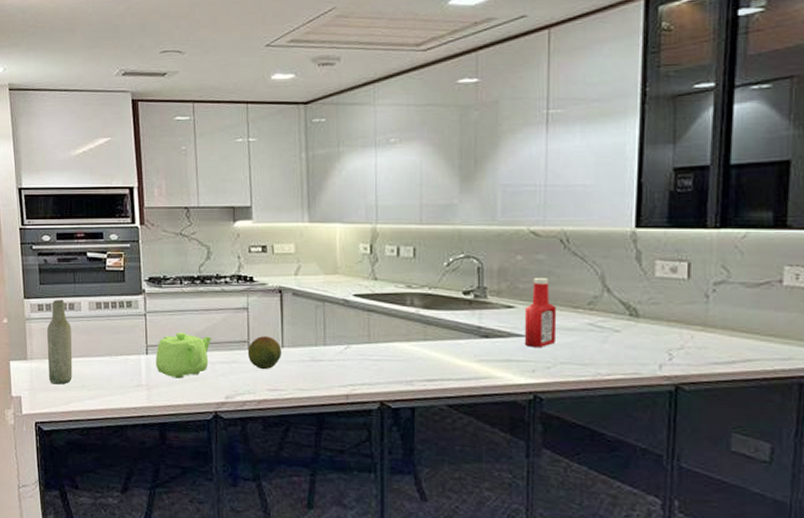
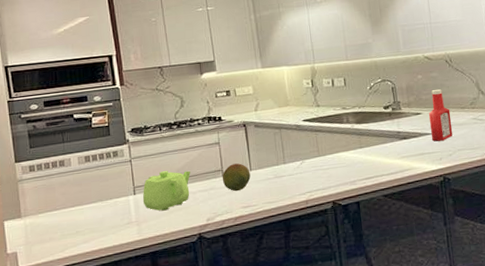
bottle: present [47,299,73,385] -> none [39,158,67,236]

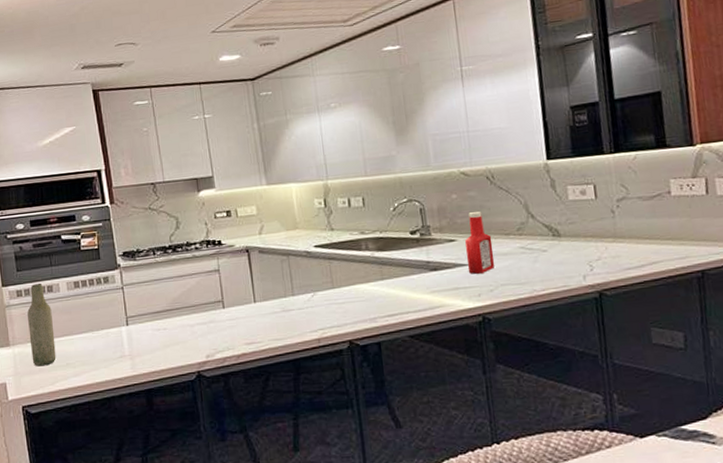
bottle: none [39,158,67,236] -> present [27,282,56,367]
teapot: present [142,170,191,211] -> none [136,300,188,345]
fruit: present [222,163,251,192] -> none [222,294,255,326]

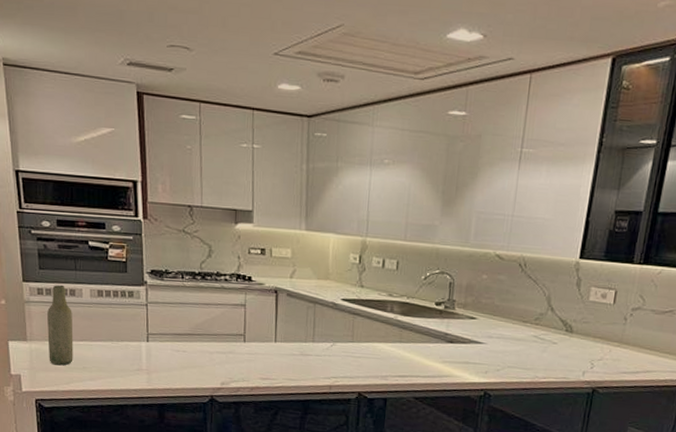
ketchup bottle: present [465,211,495,274] -> none [481,295,510,353]

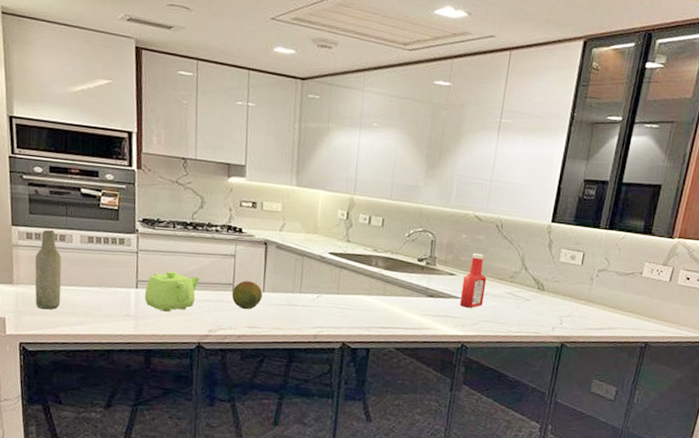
teapot: none [155,323,210,365] -> present [144,271,199,312]
fruit: none [243,331,275,361] -> present [231,281,263,310]
ketchup bottle: none [481,295,510,353] -> present [459,253,487,308]

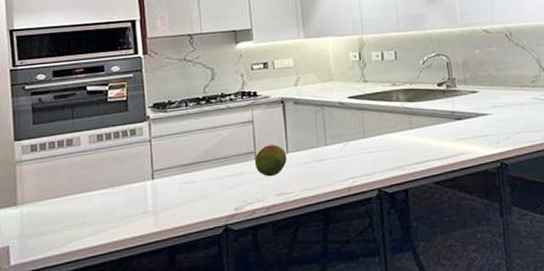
bottle: present [35,229,62,310] -> none [41,136,71,227]
teapot: present [144,271,199,312] -> none [161,152,219,199]
ketchup bottle: present [459,253,487,308] -> none [486,66,512,123]

